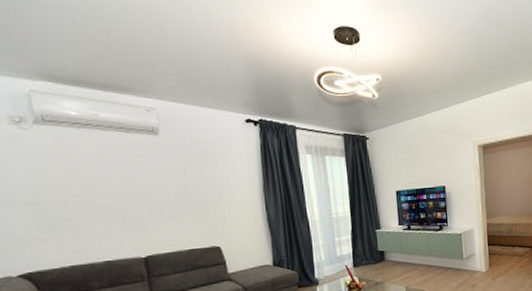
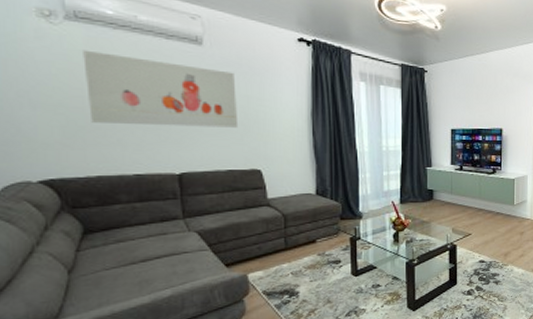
wall art: none [51,150,197,217] -> present [83,50,239,128]

